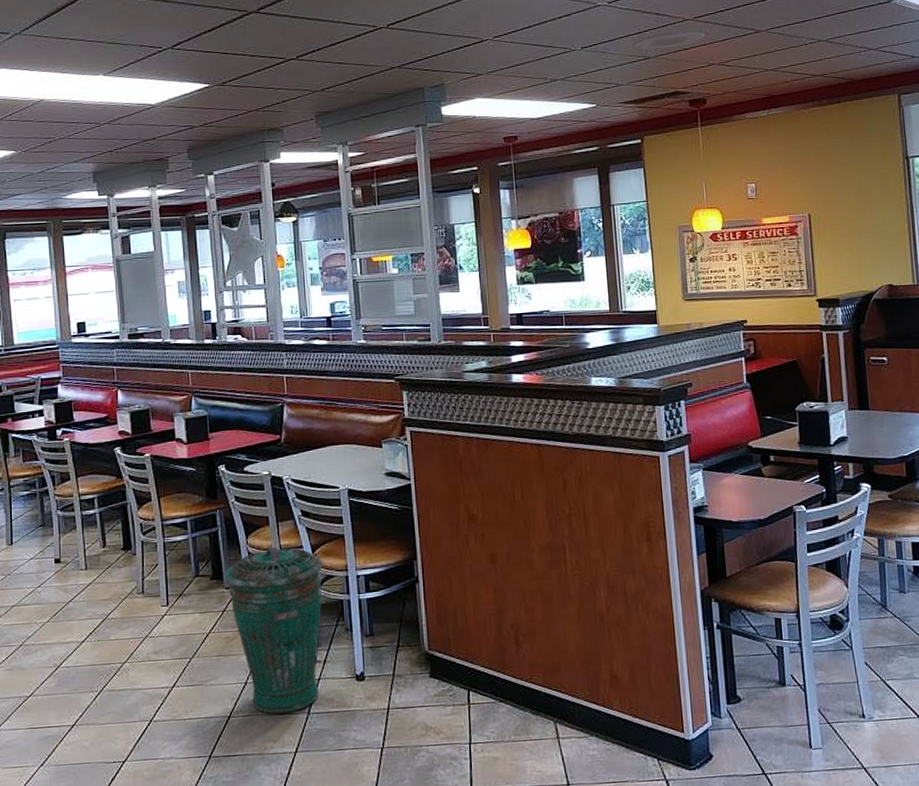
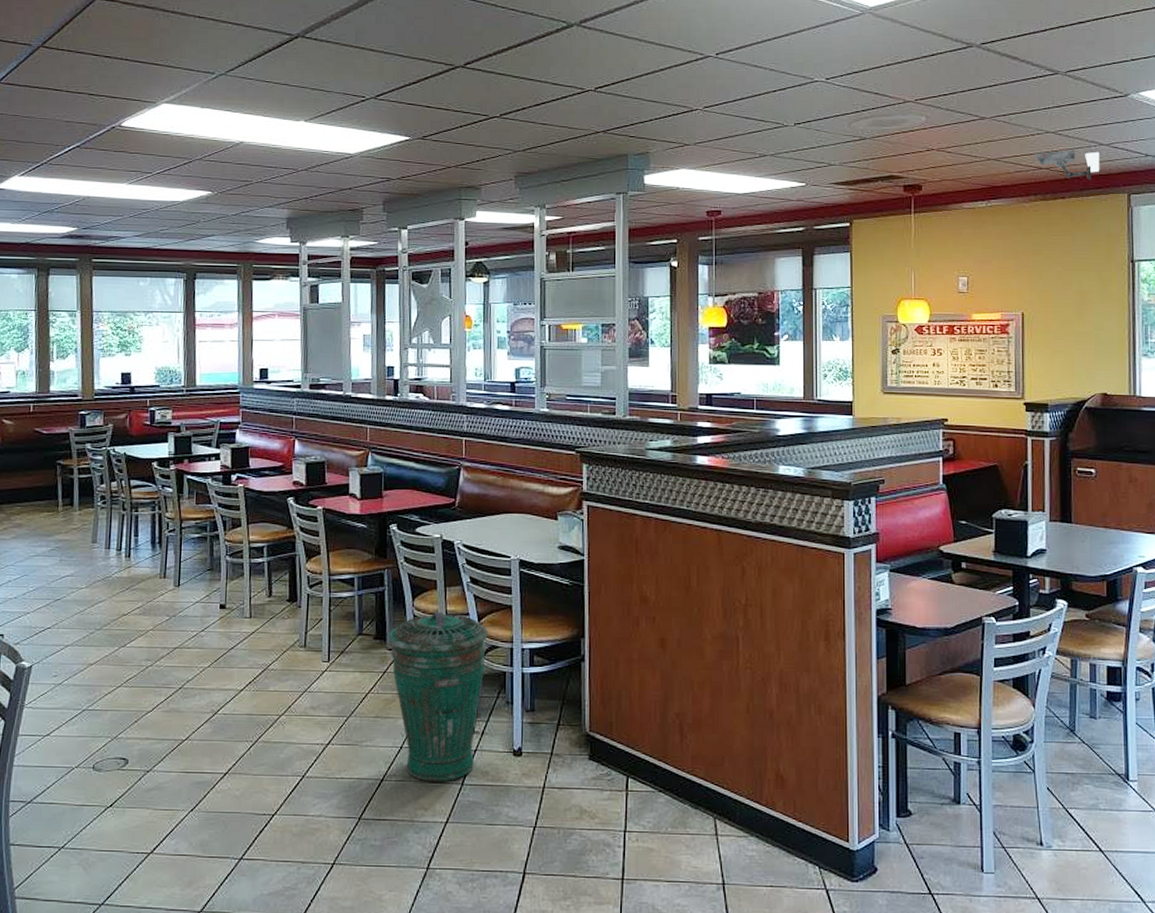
security camera: none [809,56,871,84] -> present [1035,150,1100,180]

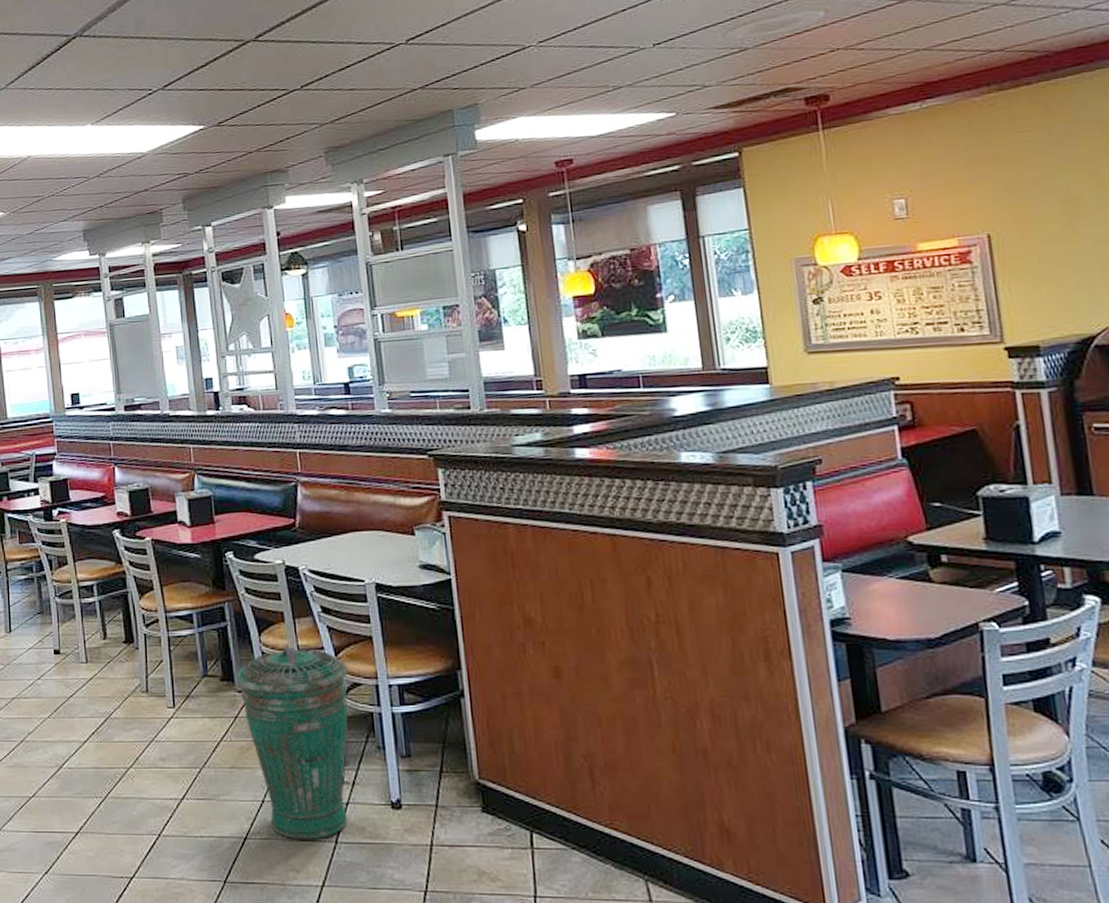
security camera: present [1035,150,1100,180] -> none [981,18,1078,58]

